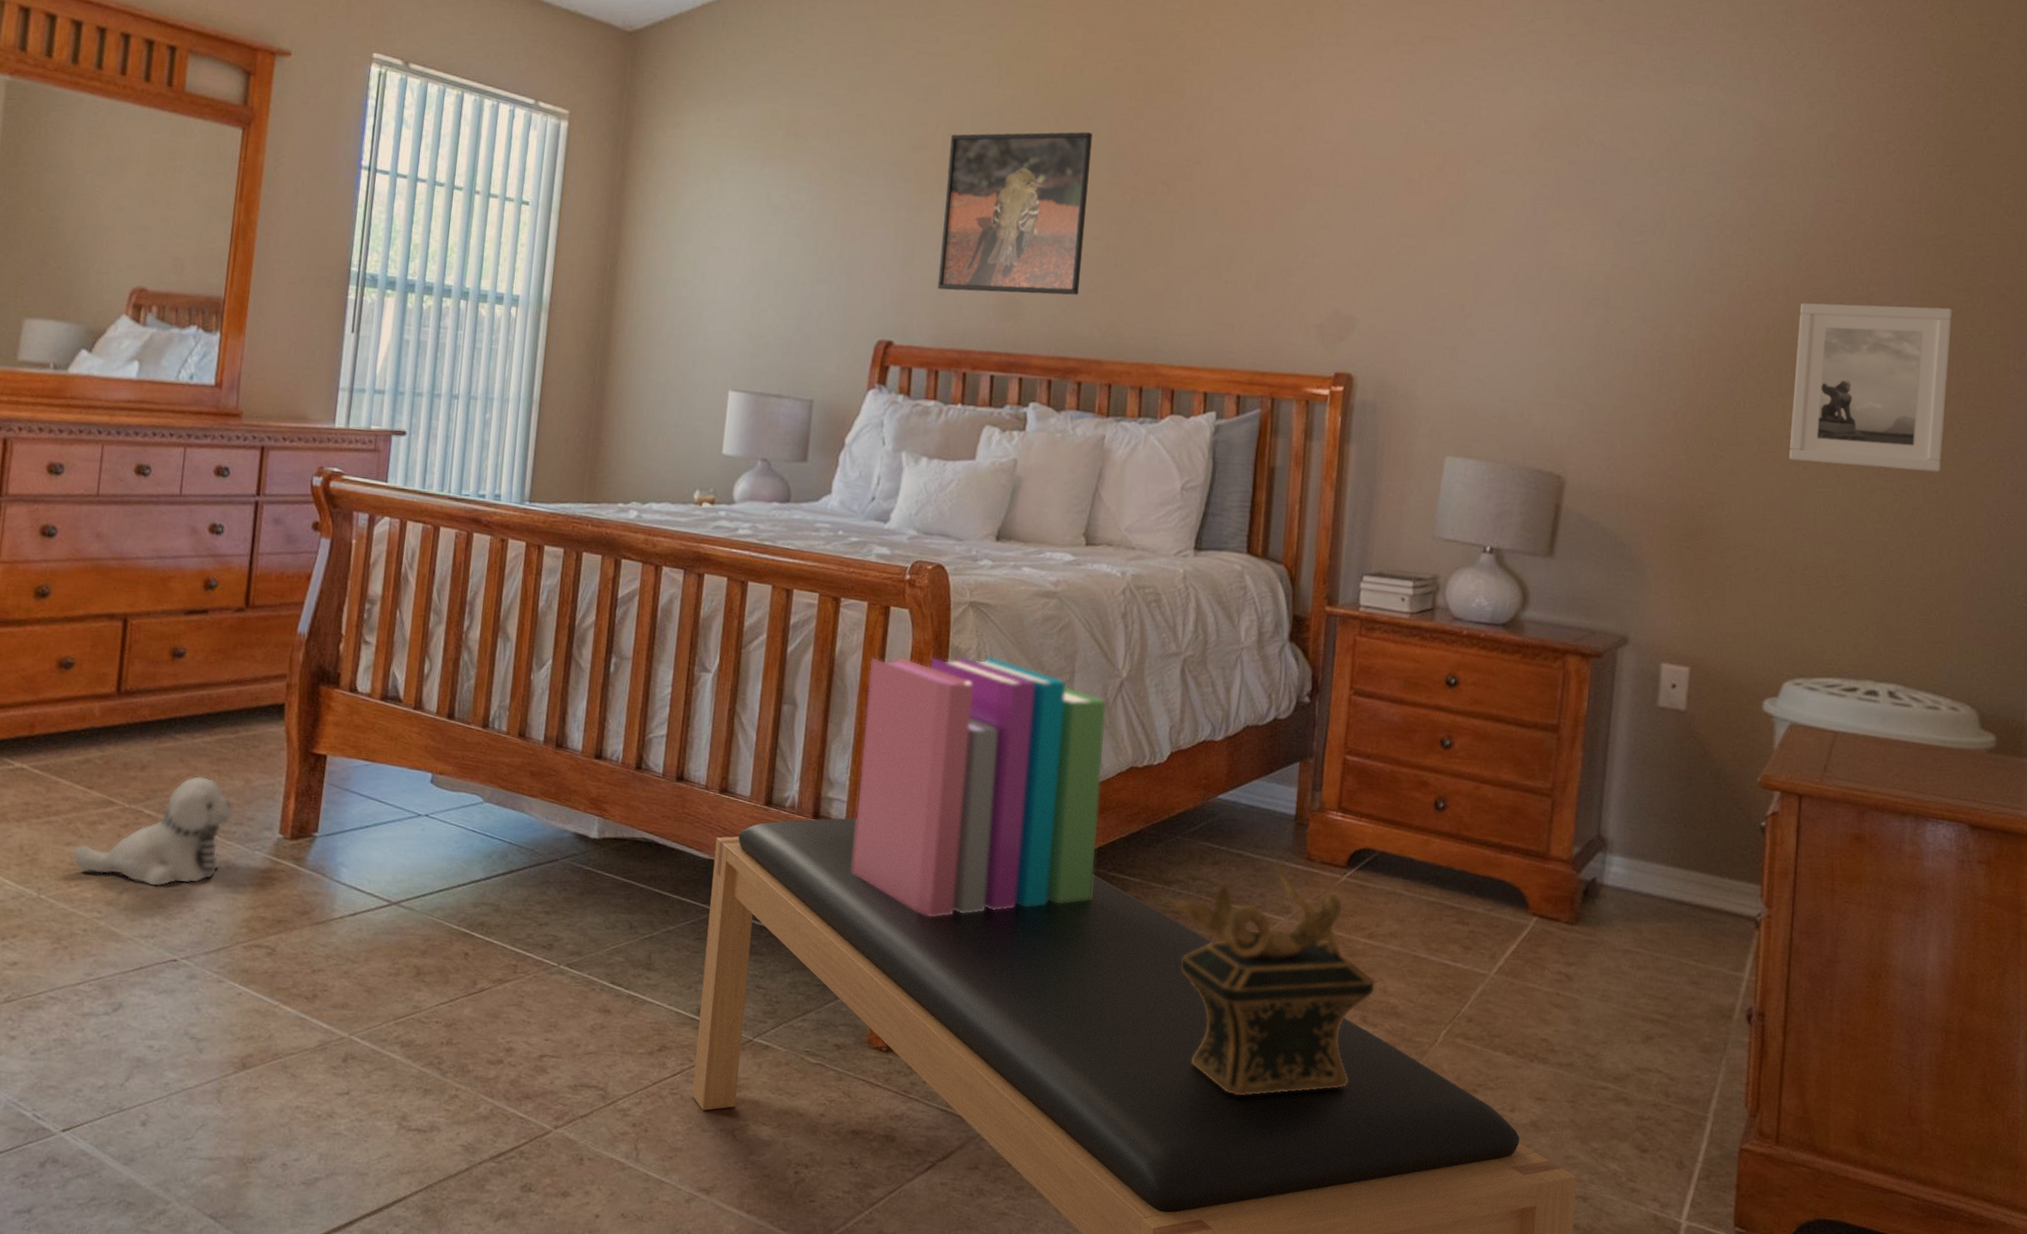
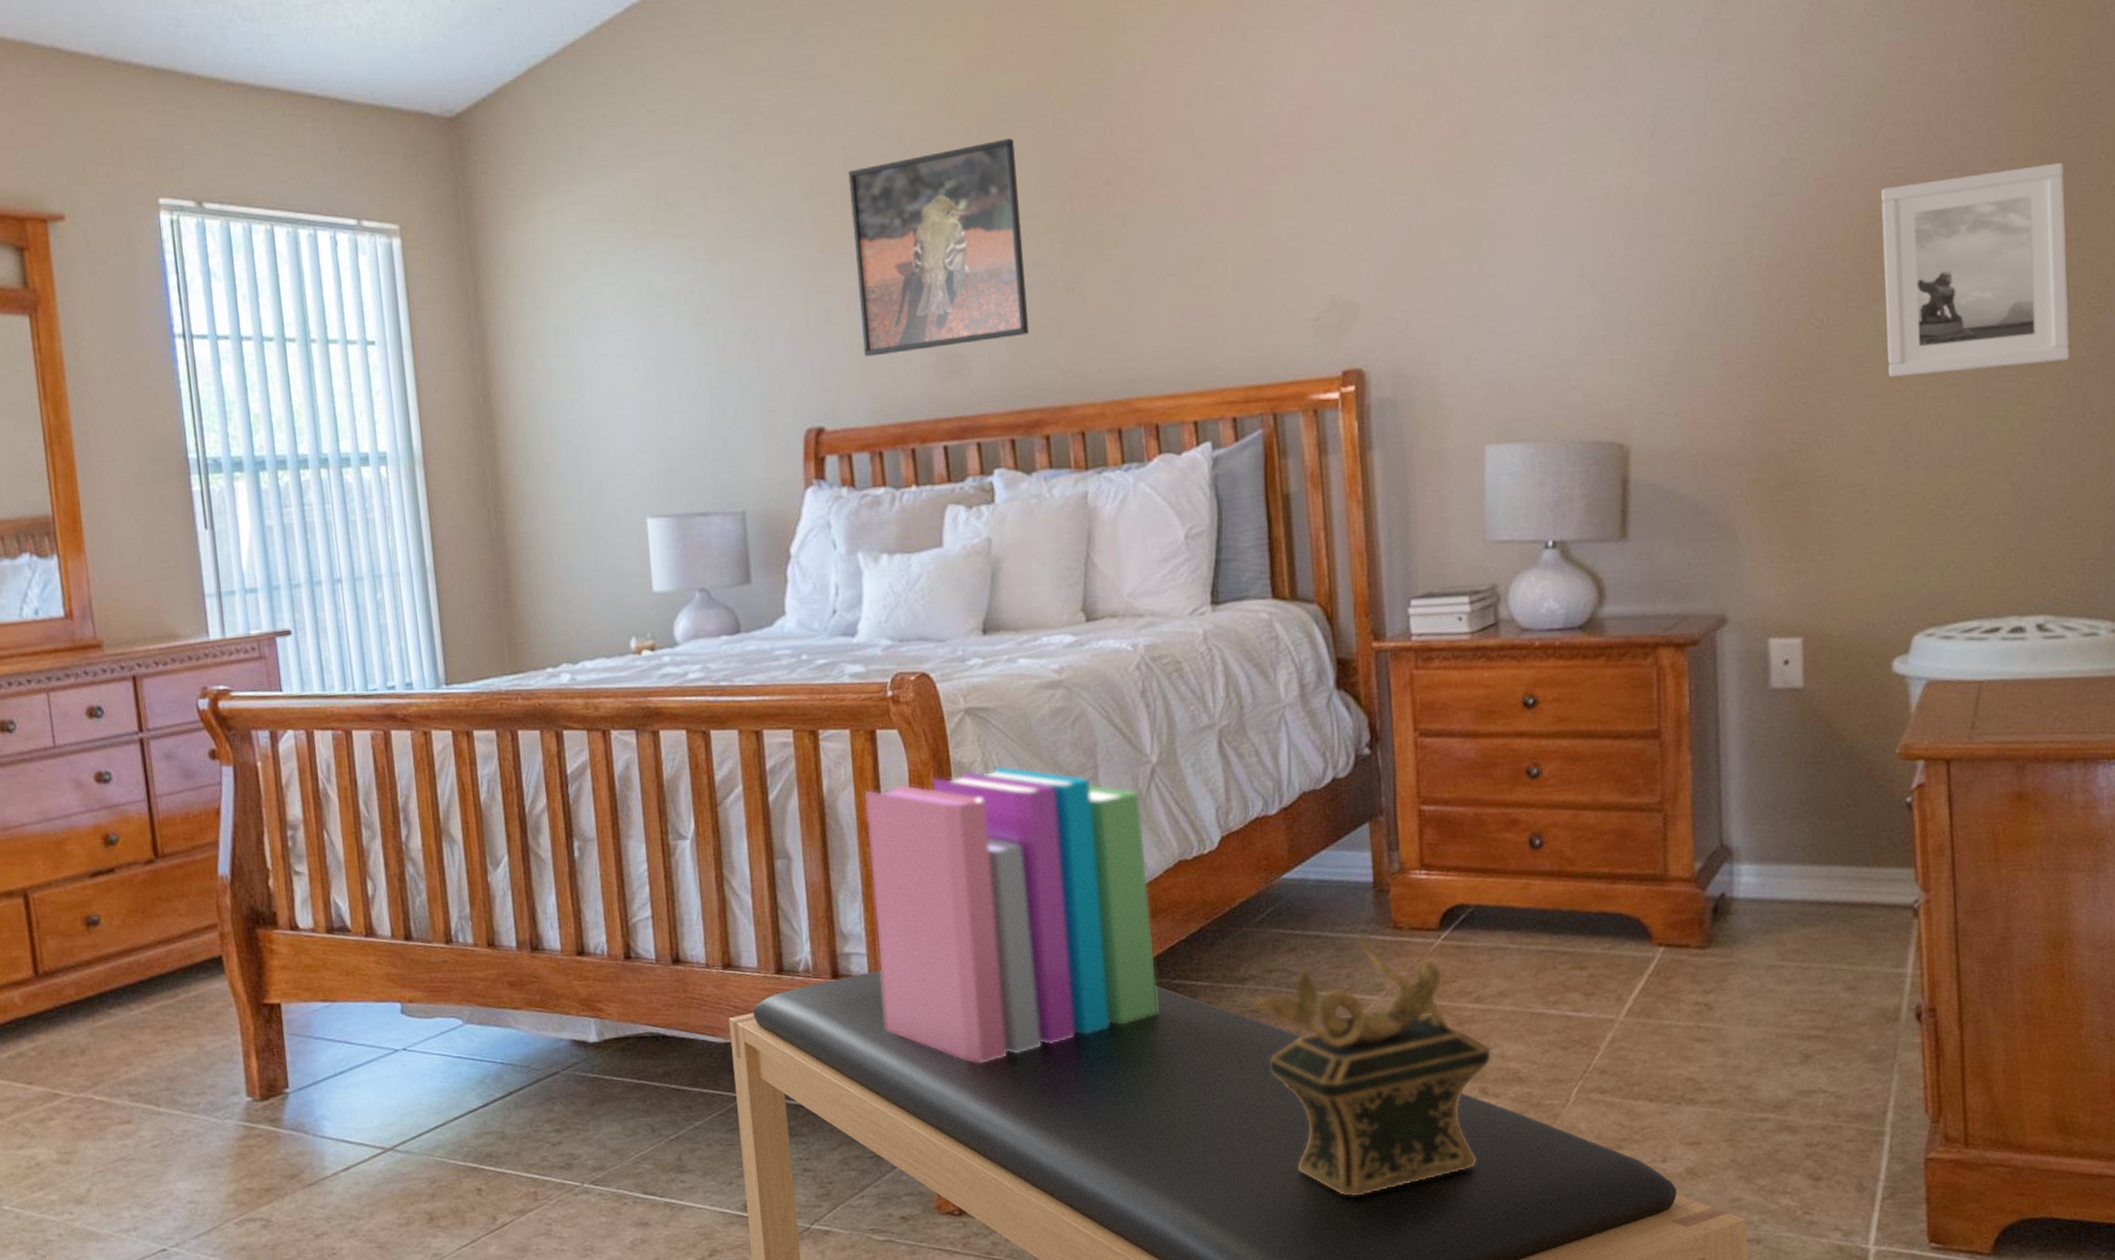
plush toy: present [72,775,234,887] -> none [26,1049,192,1177]

